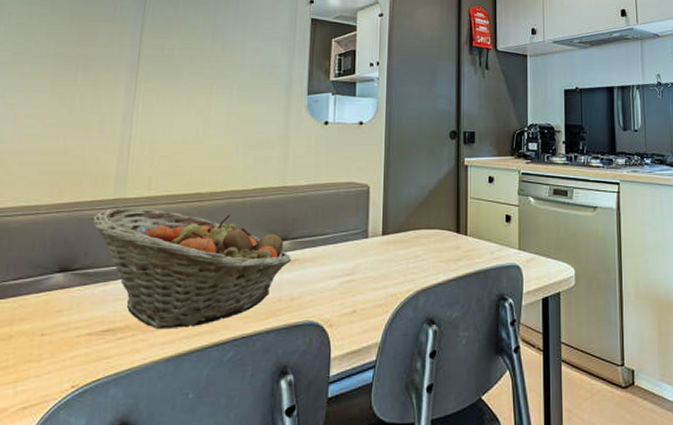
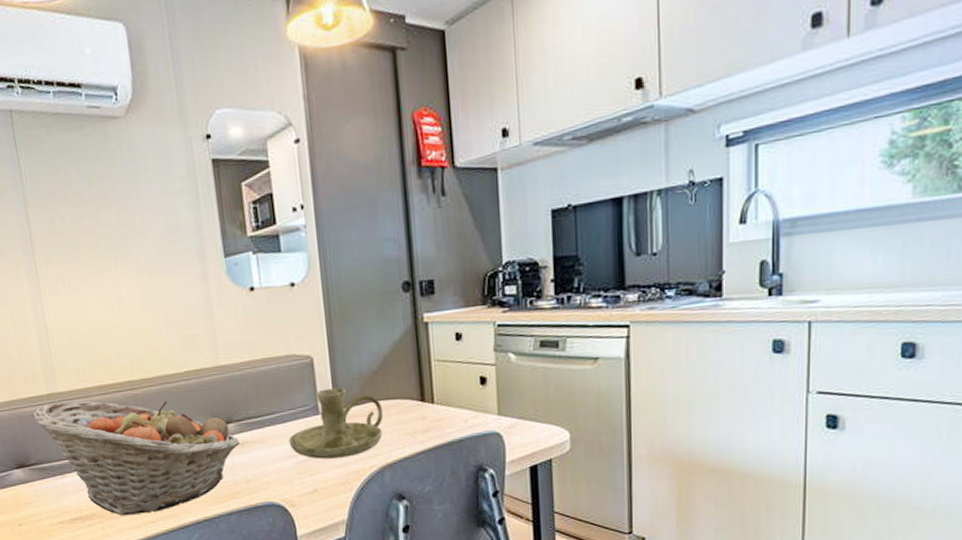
candle holder: none [337,215,424,281] -> present [288,388,384,459]

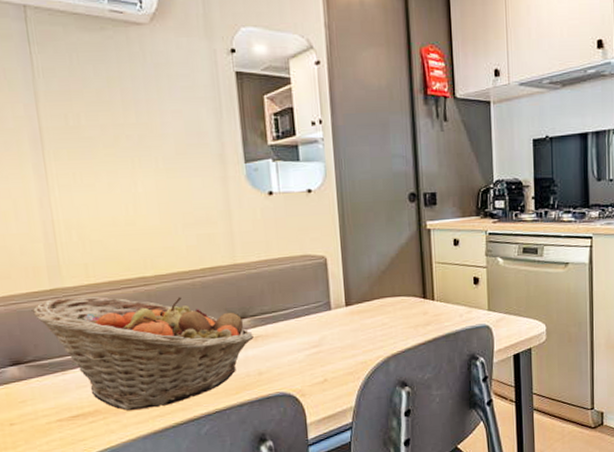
candle holder: present [288,388,384,459] -> none [301,286,390,351]

